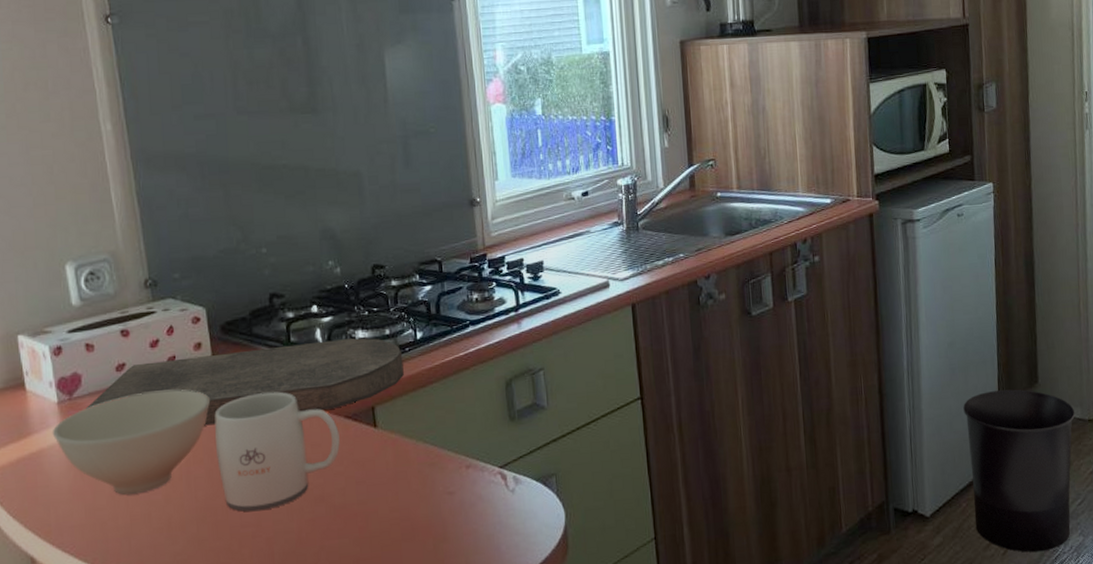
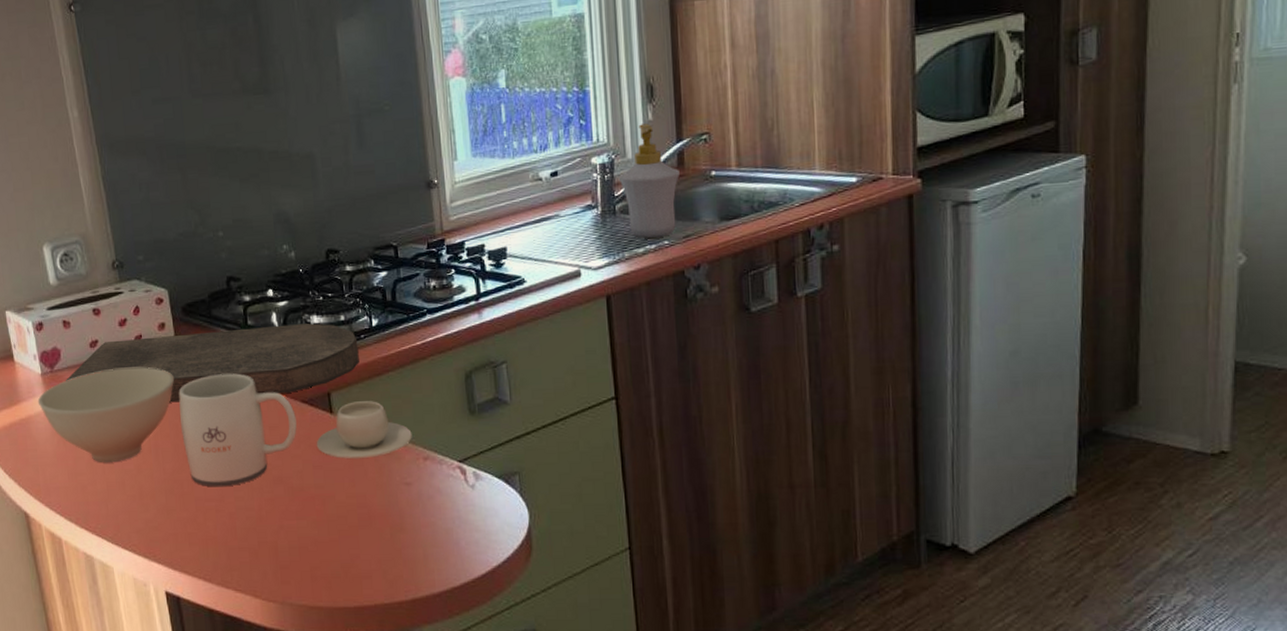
teacup: none [359,412,455,472] -> present [316,401,412,459]
soap bottle: none [640,150,691,253] -> present [618,123,680,239]
waste bin: present [963,389,1076,552] -> none [1027,411,1192,608]

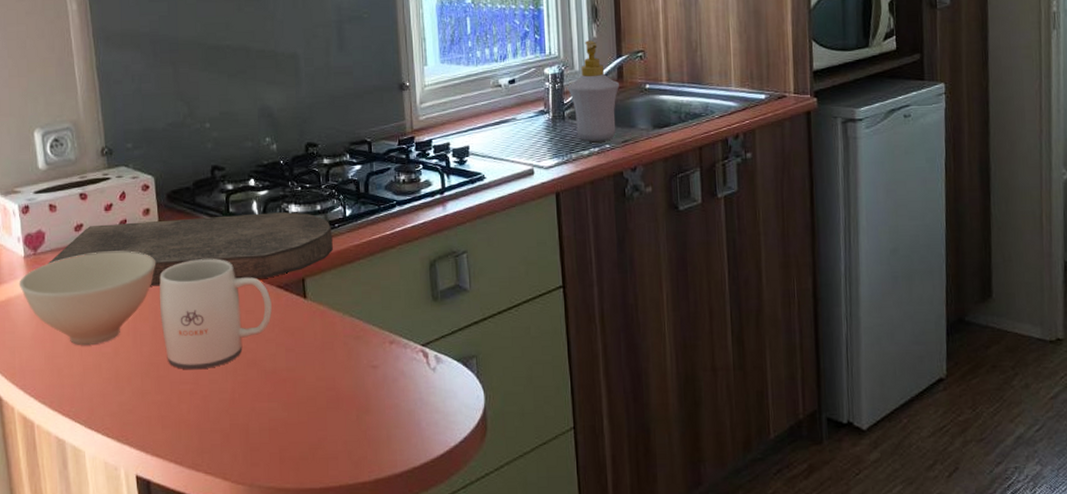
teacup: present [316,401,412,459] -> none [289,287,380,342]

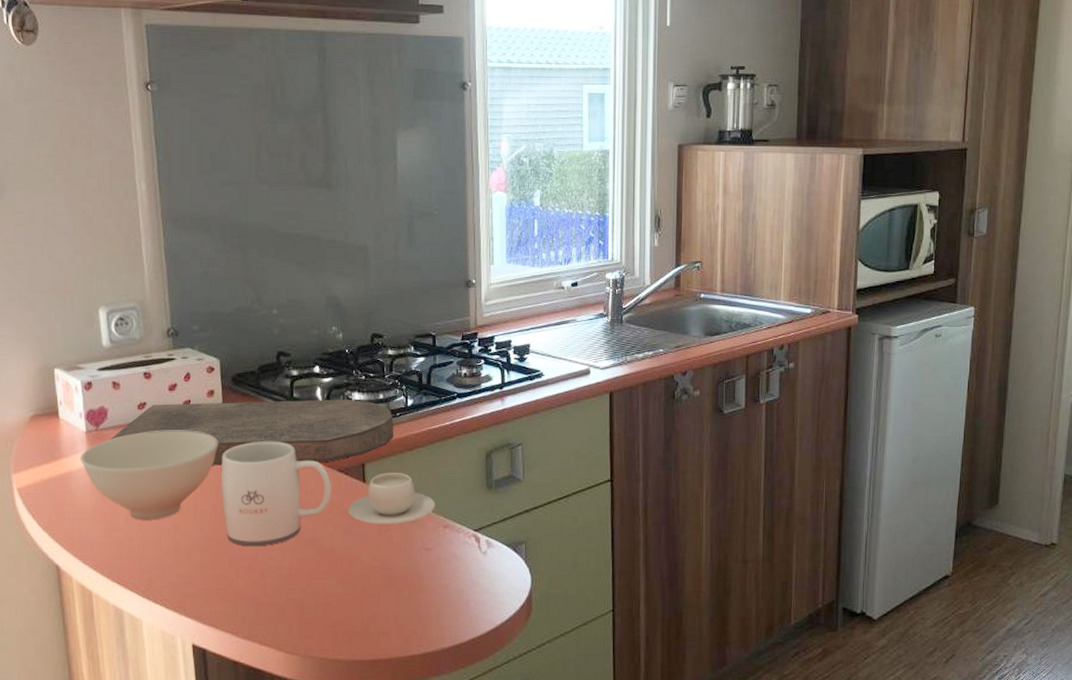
teacup: none [289,287,380,342] -> present [348,473,435,524]
soap bottle: present [567,40,619,143] -> none [627,249,676,347]

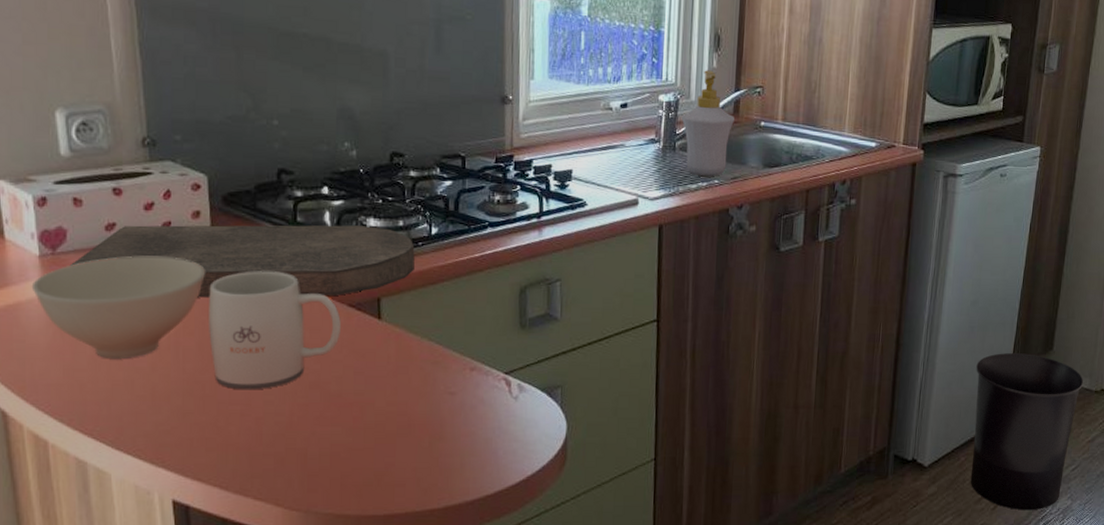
teacup: present [348,473,435,524] -> none [360,309,461,366]
soap bottle: none [627,249,676,347] -> present [681,70,734,177]
waste bin: none [921,508,1033,664] -> present [970,353,1084,511]

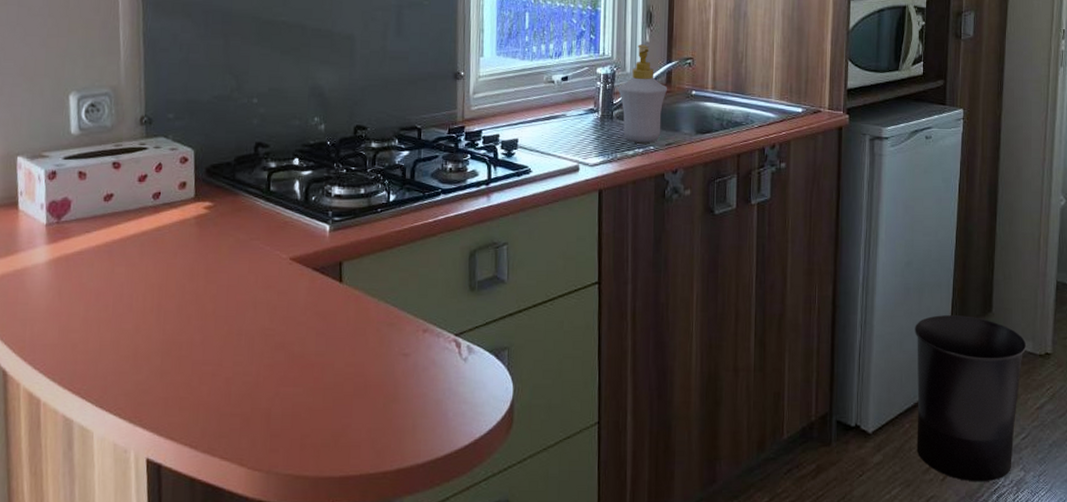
bowl: present [31,255,205,358] -> none [37,223,188,320]
cutting board: present [70,225,415,297] -> none [71,193,374,261]
mug: present [207,271,341,390] -> none [187,237,306,351]

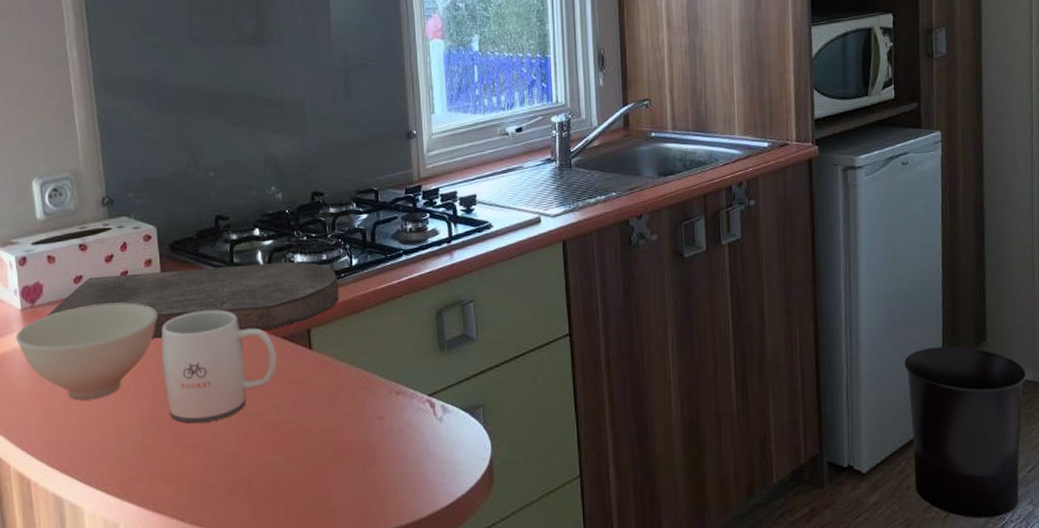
bowl: none [37,223,188,320] -> present [15,302,157,400]
cutting board: none [71,193,374,261] -> present [46,262,339,338]
mug: none [187,237,306,351] -> present [161,310,277,424]
soap bottle: present [617,44,667,144] -> none [574,89,625,191]

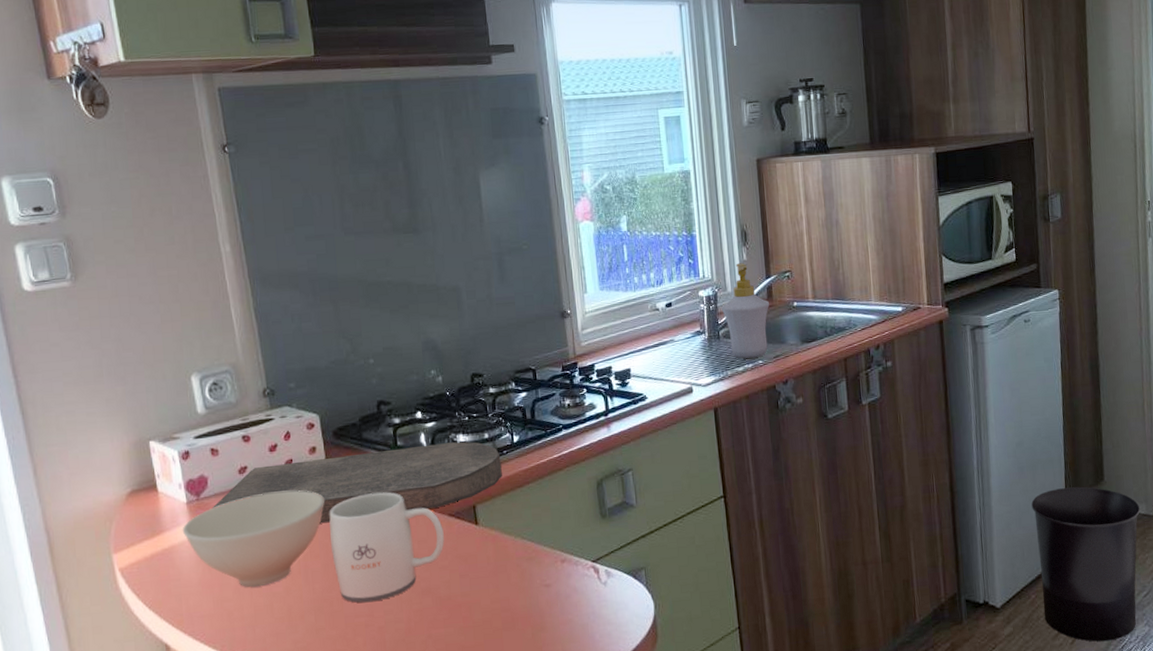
soap bottle: none [574,89,625,191] -> present [721,263,769,359]

